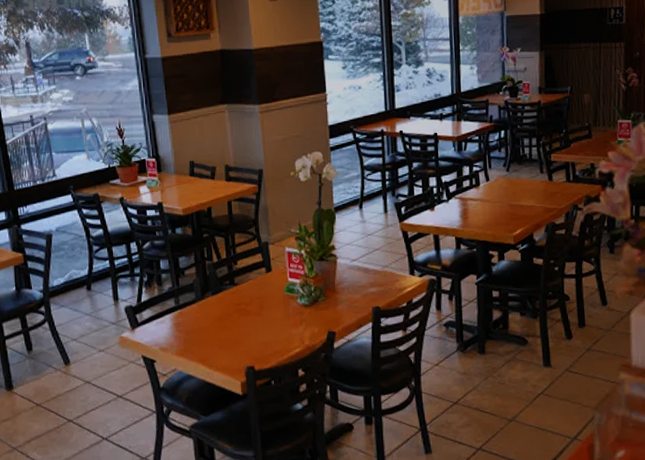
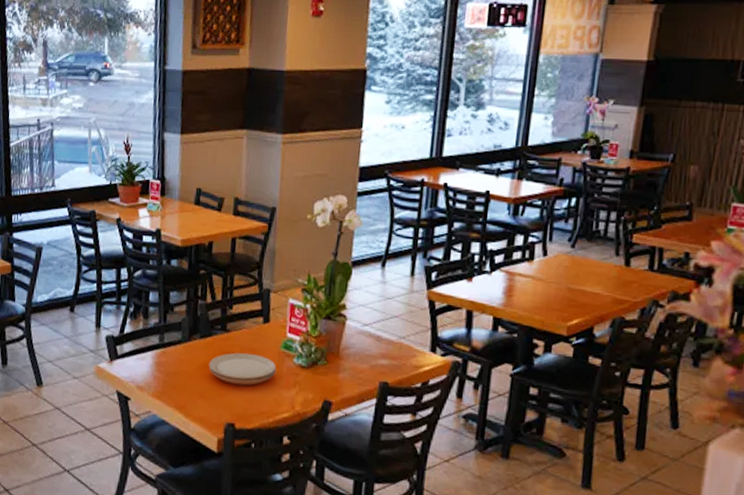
plate: none [223,301,284,332] -> present [208,352,276,386]

